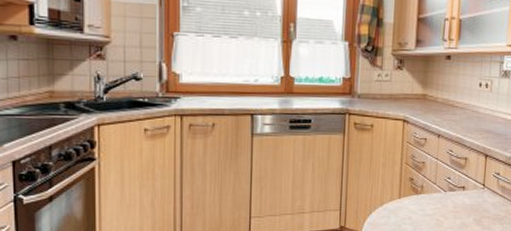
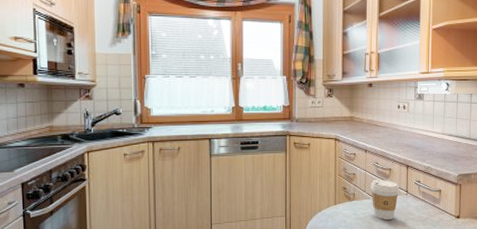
coffee cup: none [441,170,475,217] -> present [370,179,399,220]

